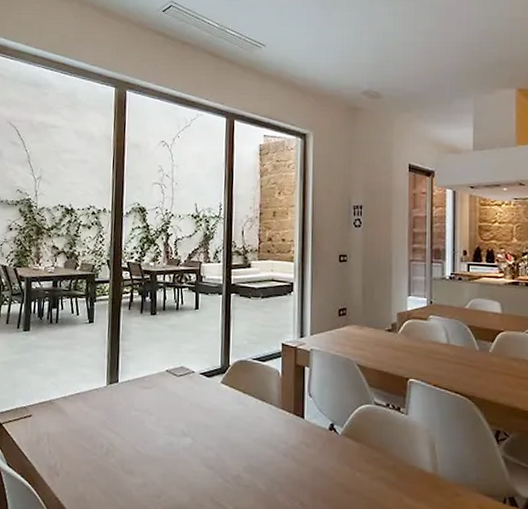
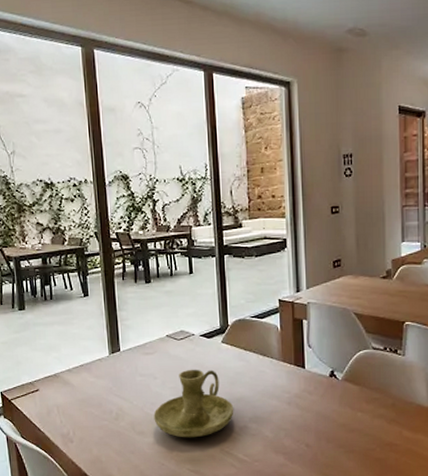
candle holder: none [145,408,228,484] -> present [153,369,234,438]

